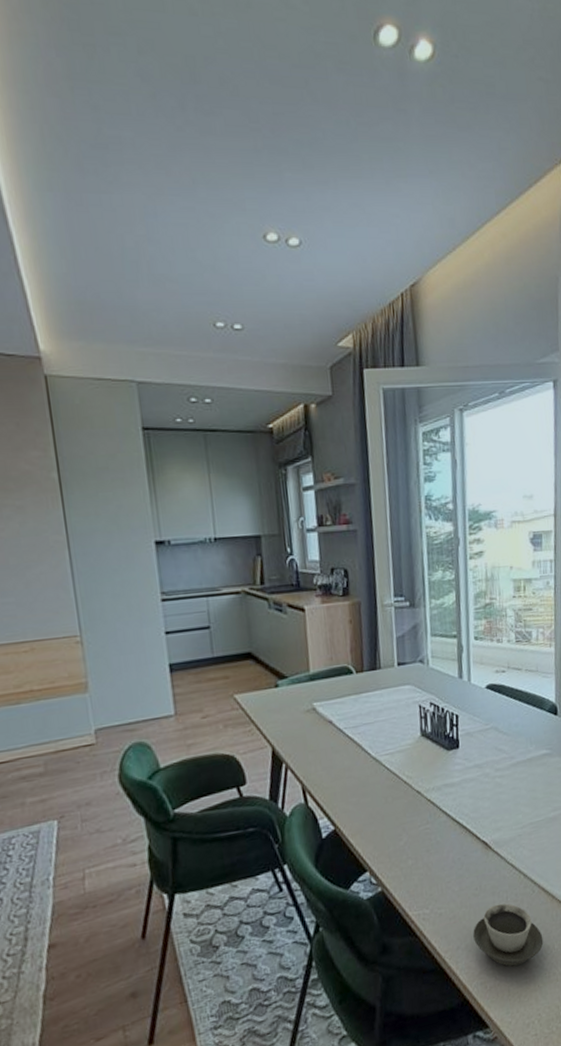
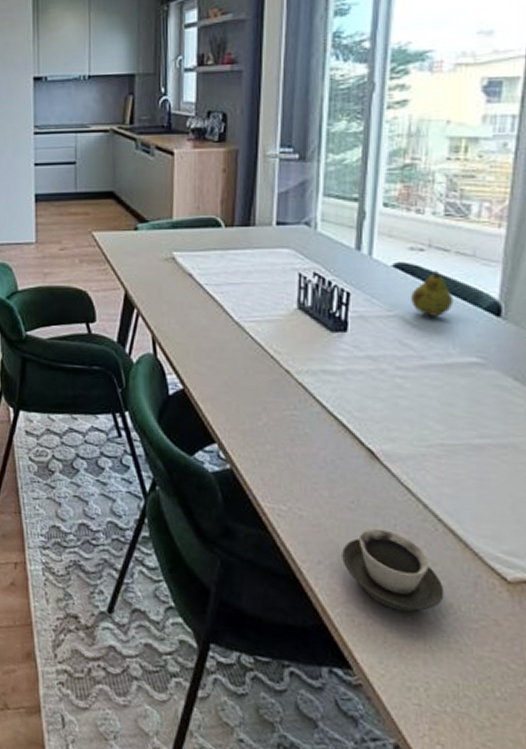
fruit: none [500,686,528,724] -> present [411,270,454,317]

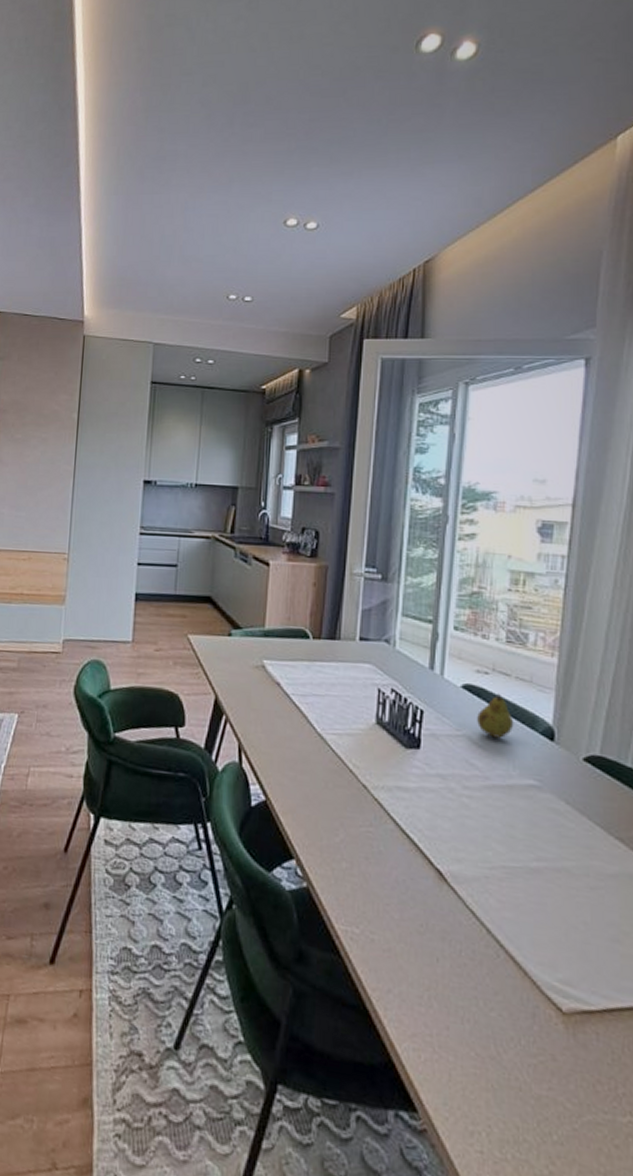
cup: present [342,528,444,612] -> none [411,954,505,1047]

